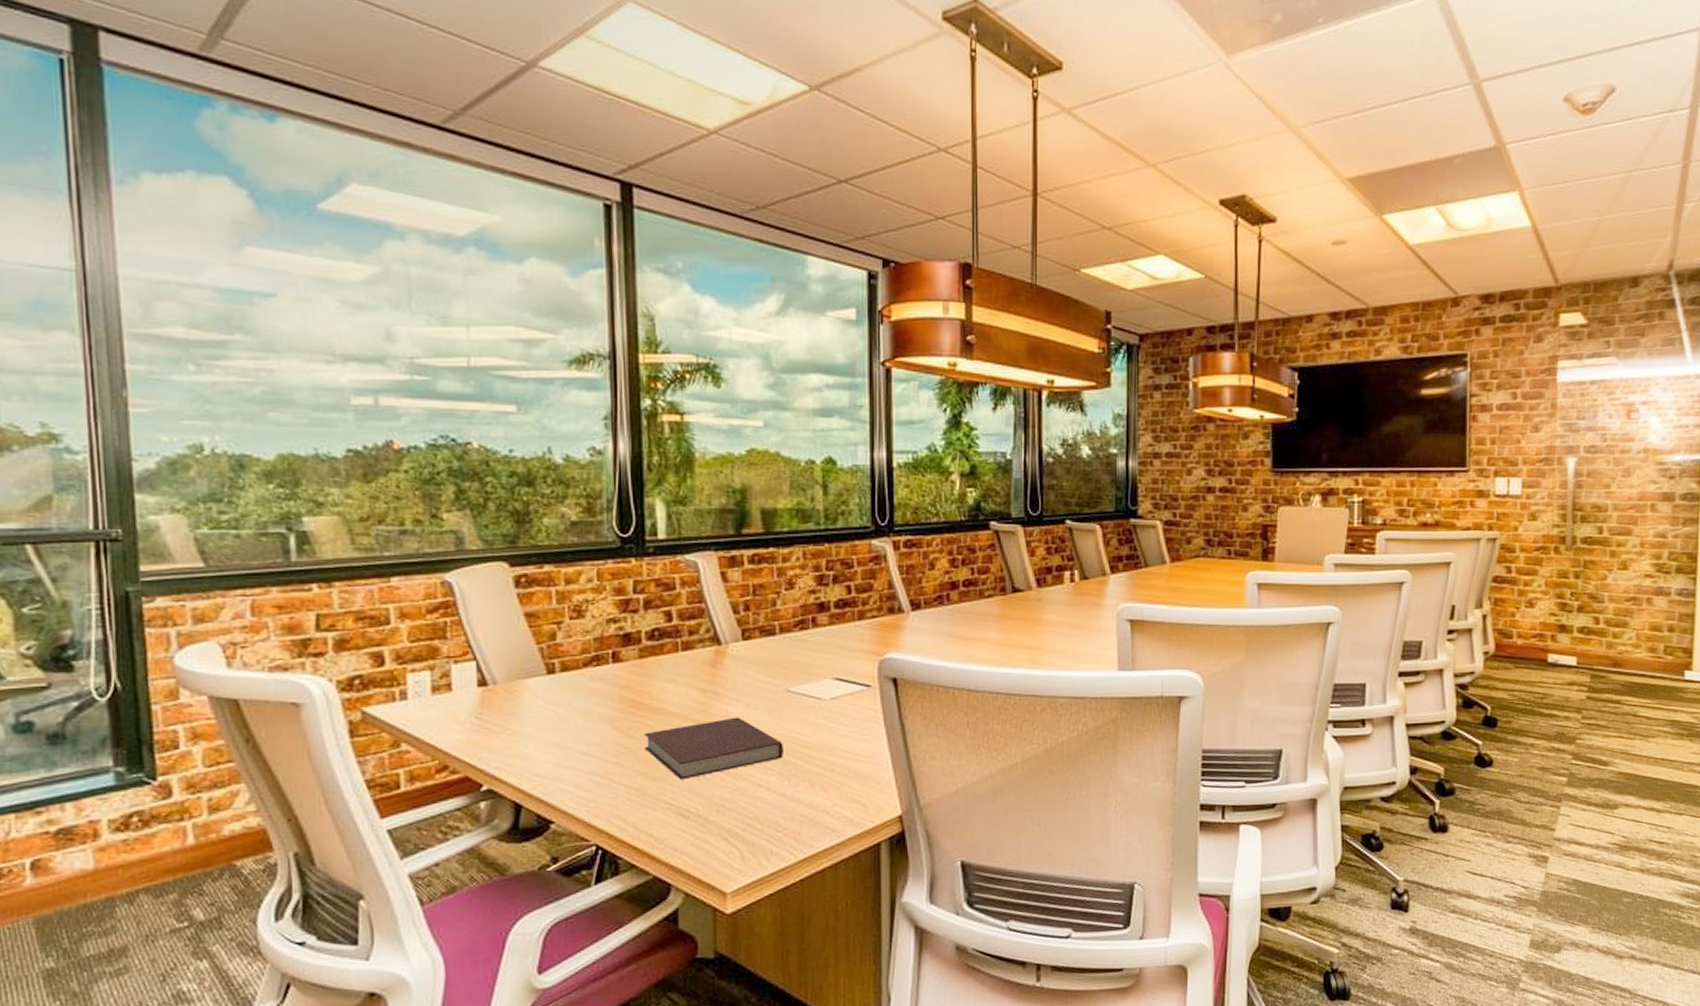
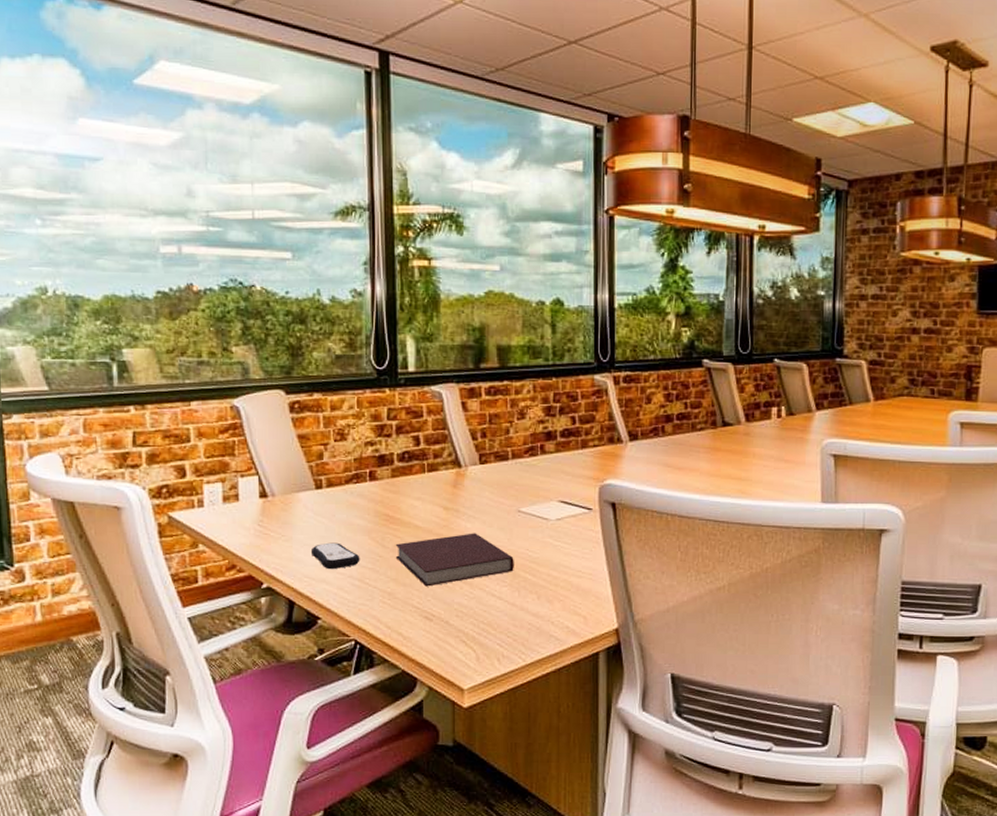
remote control: none [541,734,602,766] -> present [310,542,360,570]

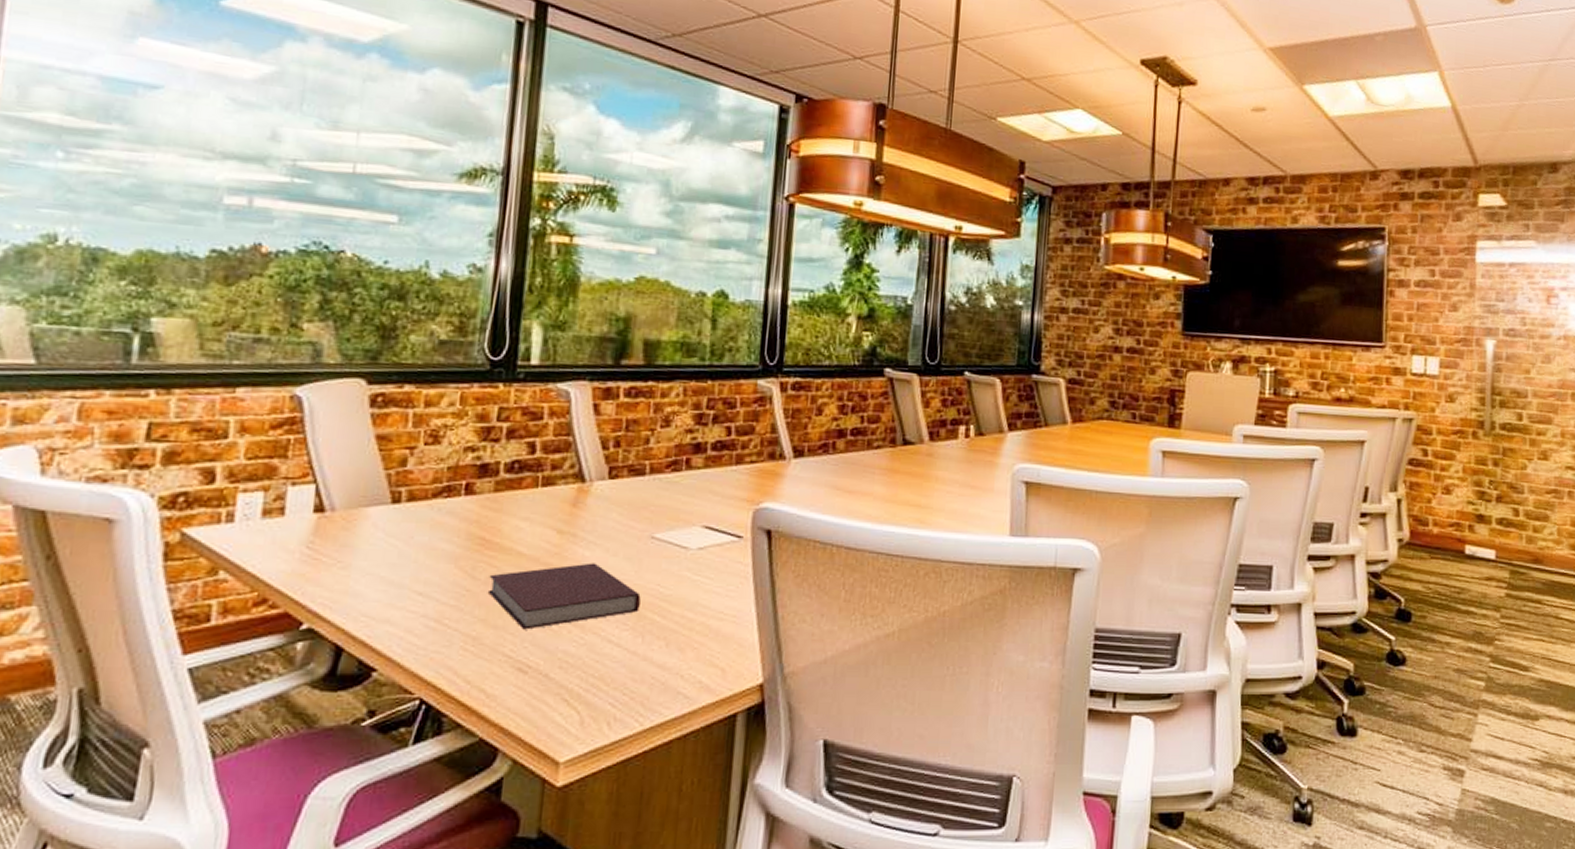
remote control: present [310,542,360,570] -> none [374,571,441,607]

